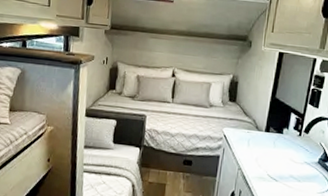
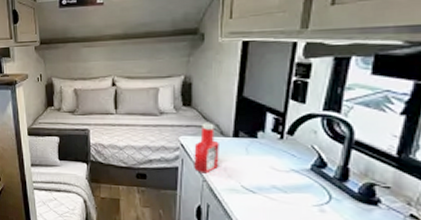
ketchup bottle: none [232,117,254,163] -> present [194,123,219,174]

